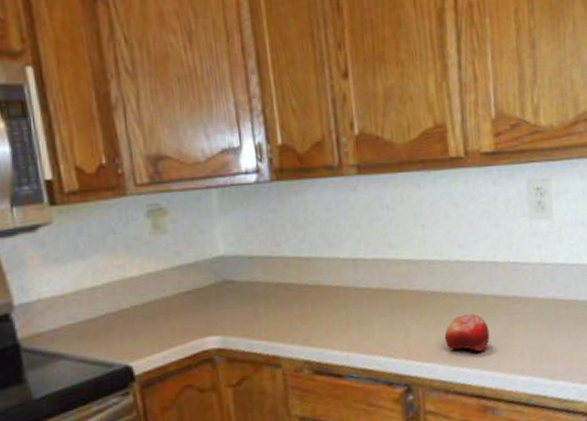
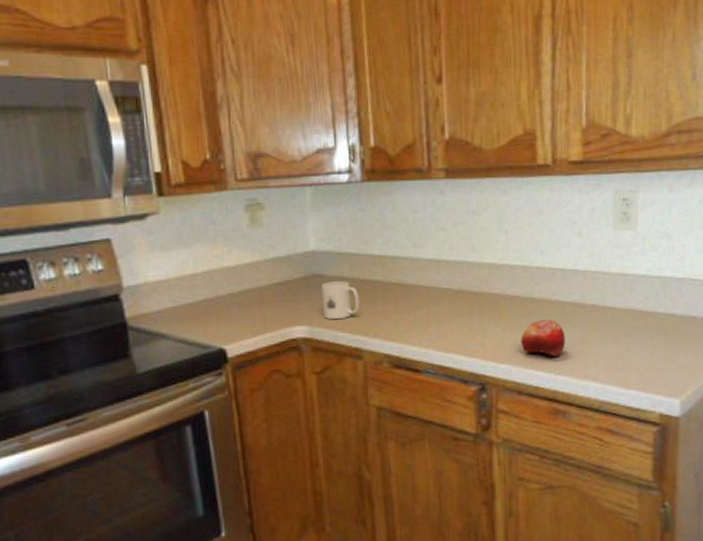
mug: none [233,286,276,328] -> present [322,281,360,320]

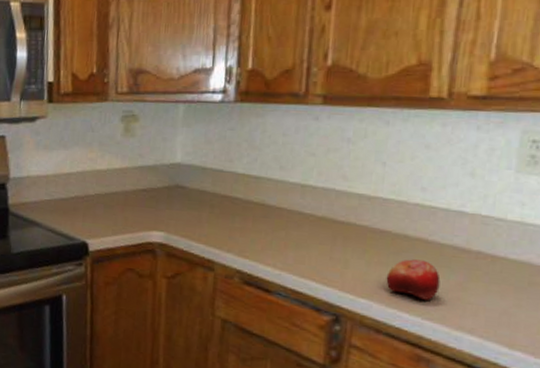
mug: present [322,281,360,320] -> none [181,193,218,231]

